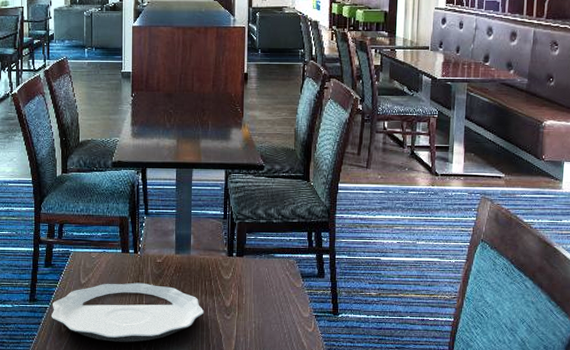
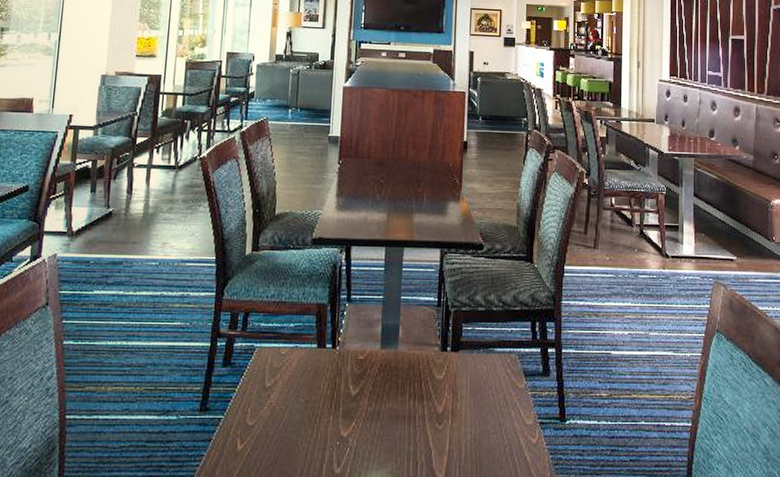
plate: present [51,282,205,342] -> none [225,385,412,462]

